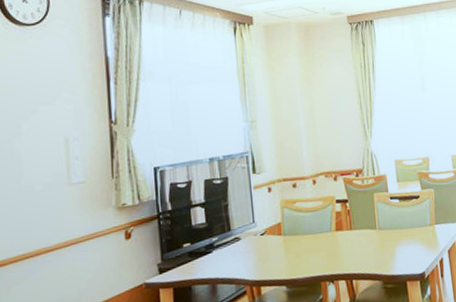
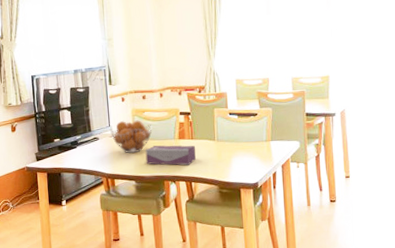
fruit basket: none [255,212,305,253] -> present [110,120,152,153]
tissue box: none [297,237,356,264] -> present [145,145,196,166]

